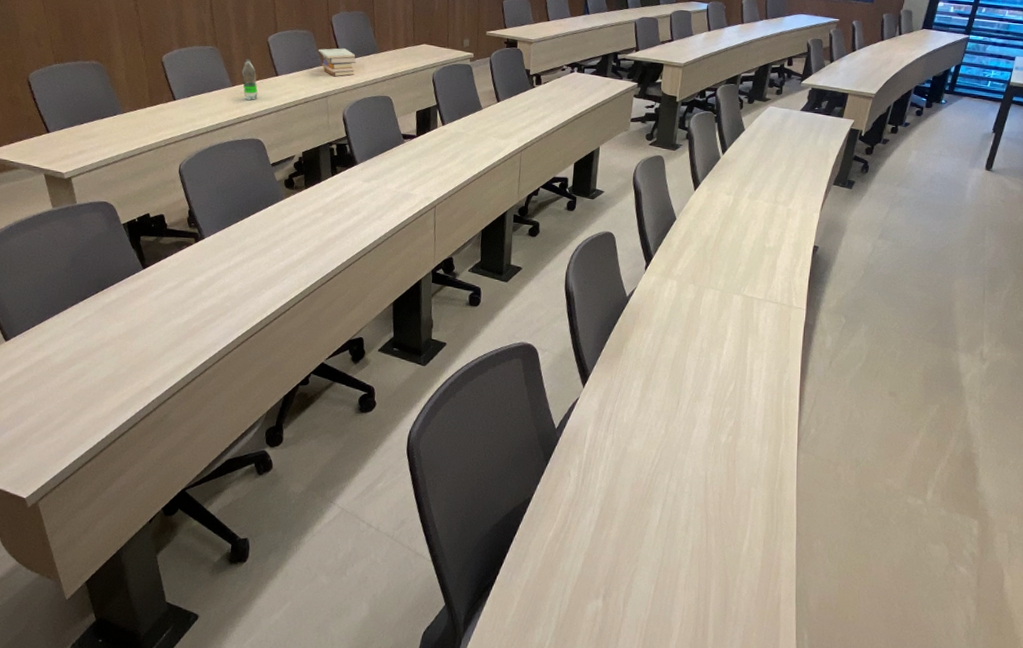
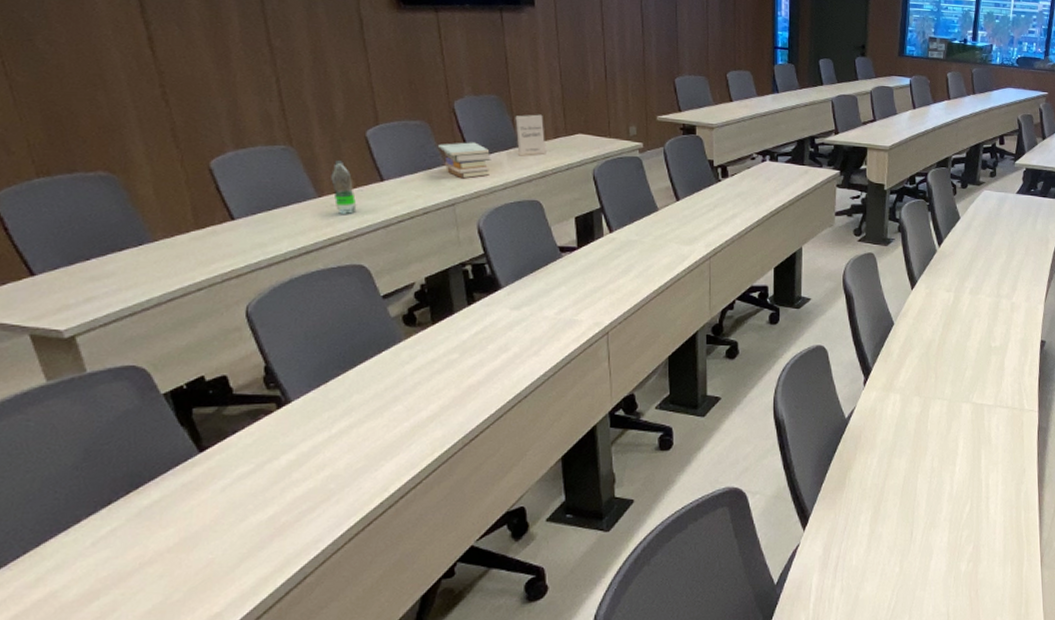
book: none [376,27,398,61] -> present [515,114,546,157]

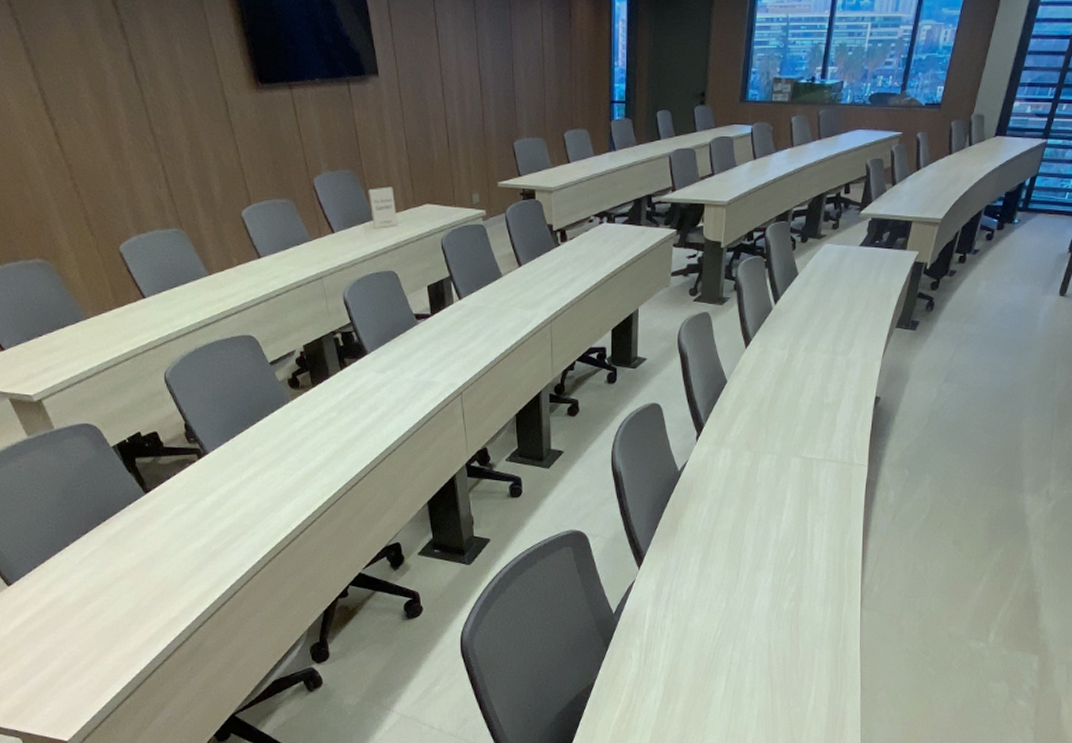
bottle: present [331,161,357,214] -> none [217,241,241,290]
books: present [437,142,491,179] -> none [303,217,350,253]

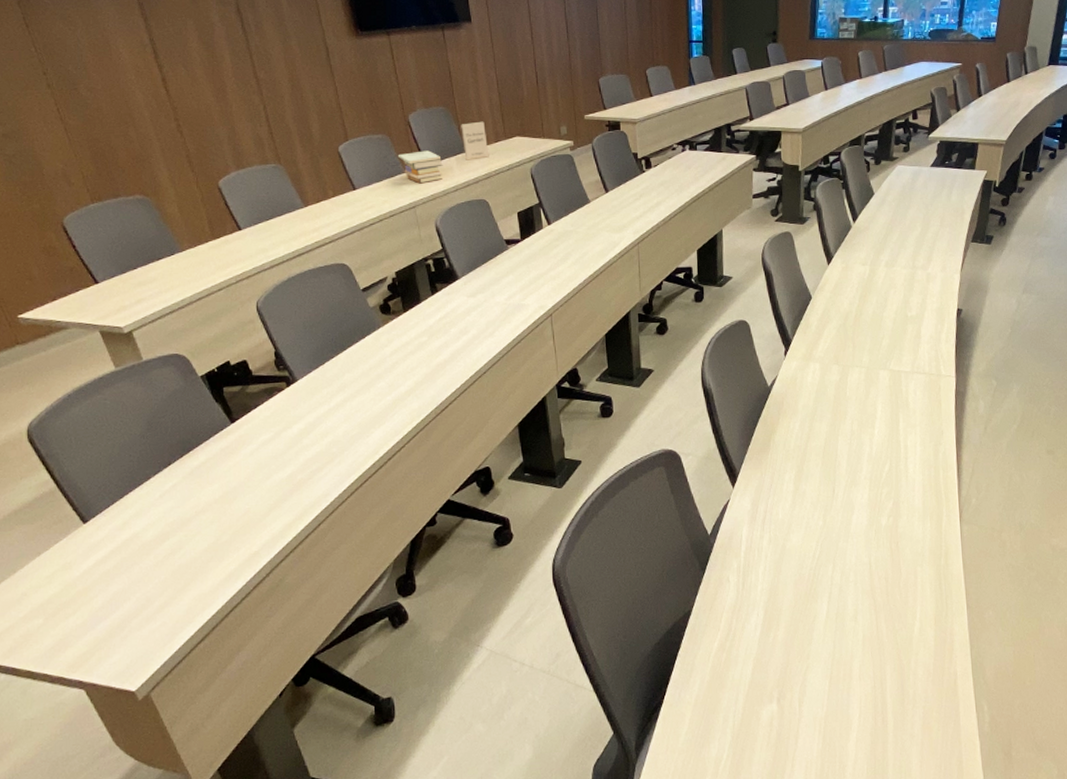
books: none [303,217,350,253] -> present [397,150,443,184]

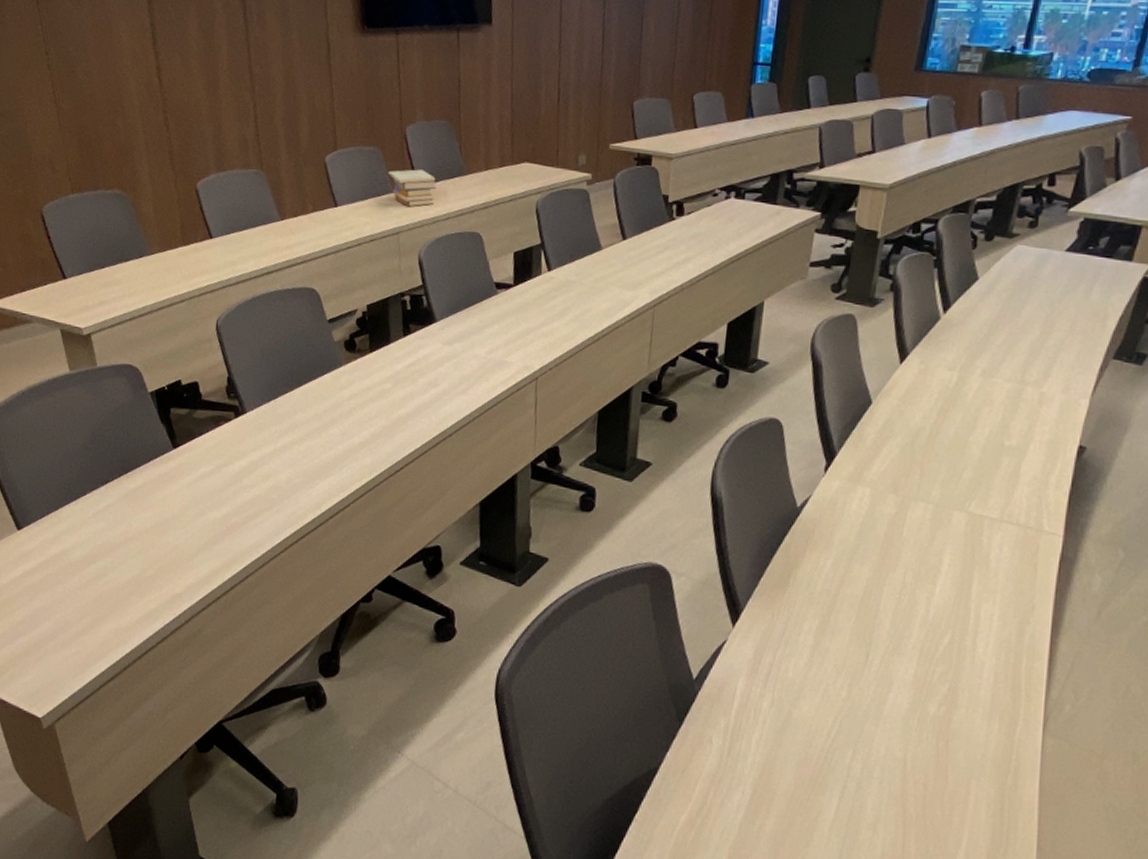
book: present [461,121,489,160] -> none [462,141,491,186]

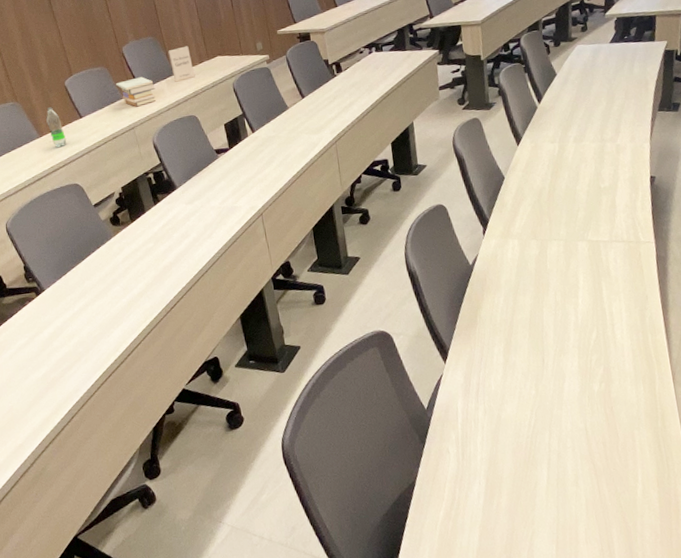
bottle: none [292,185,313,238] -> present [46,107,67,147]
book: none [462,141,491,186] -> present [168,46,195,82]

